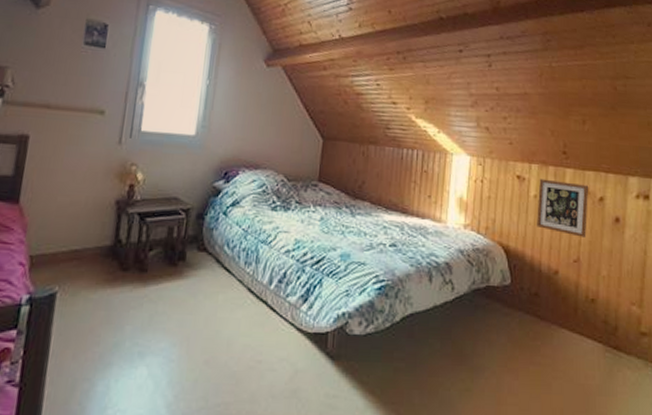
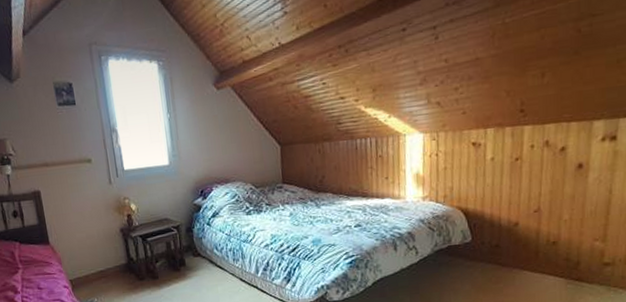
picture frame: present [537,178,589,237] -> none [494,138,549,189]

